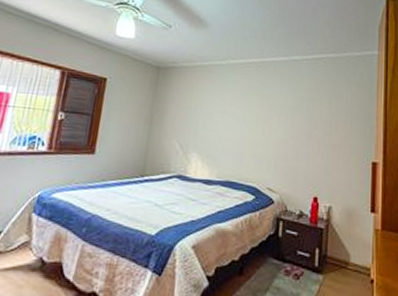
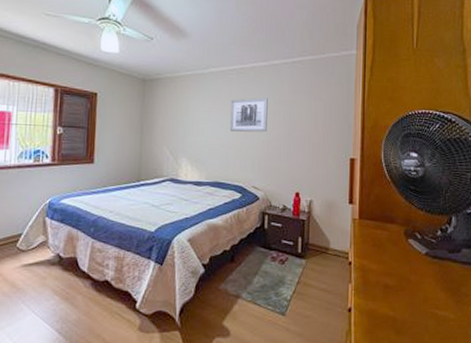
wall art: none [246,93,287,130] -> present [230,97,268,133]

